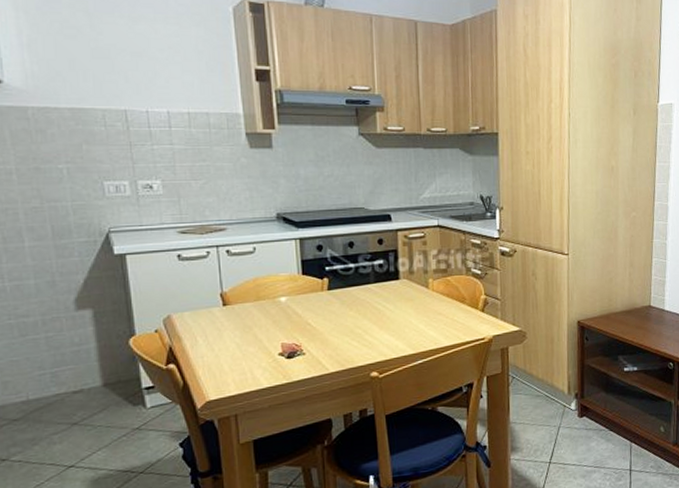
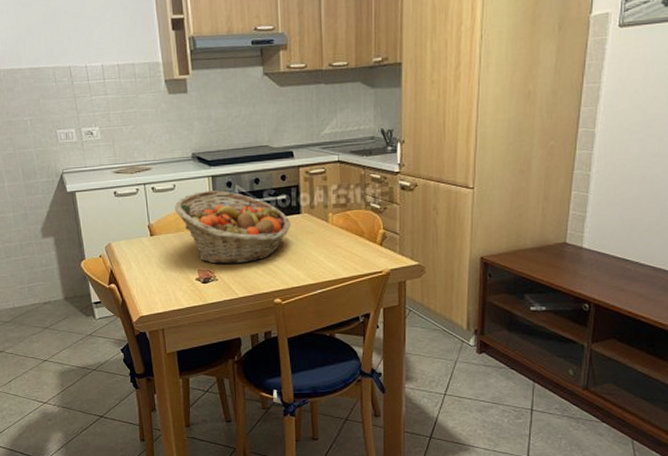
fruit basket: none [254,254,388,336] -> present [174,190,290,265]

